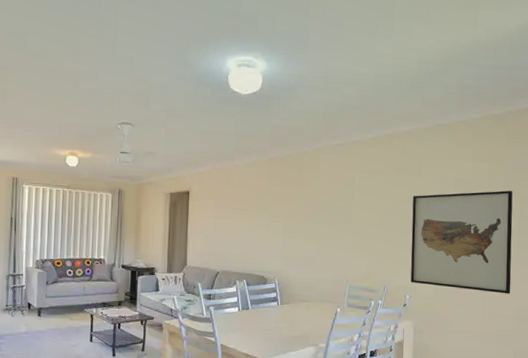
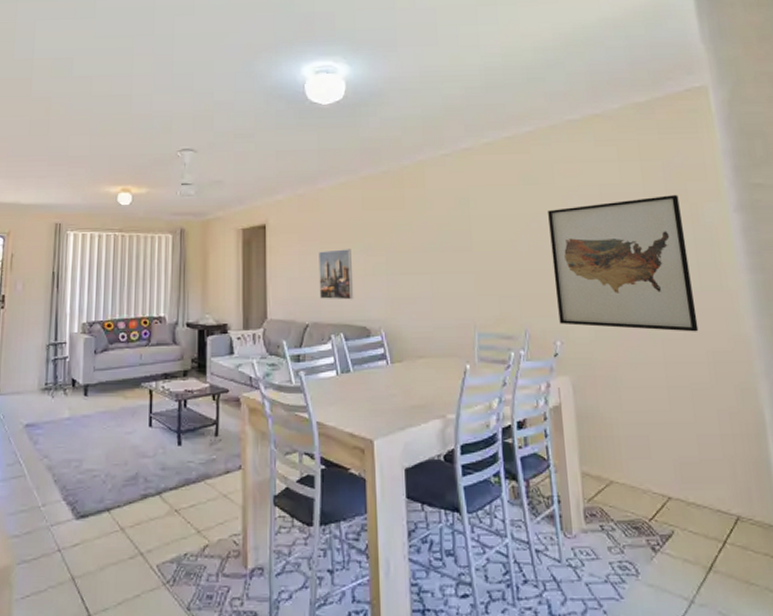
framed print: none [229,215,257,255] -> present [319,249,354,300]

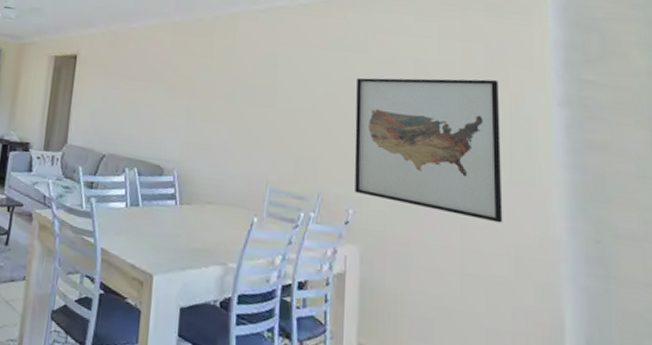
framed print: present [319,249,354,300] -> none [119,87,155,138]

